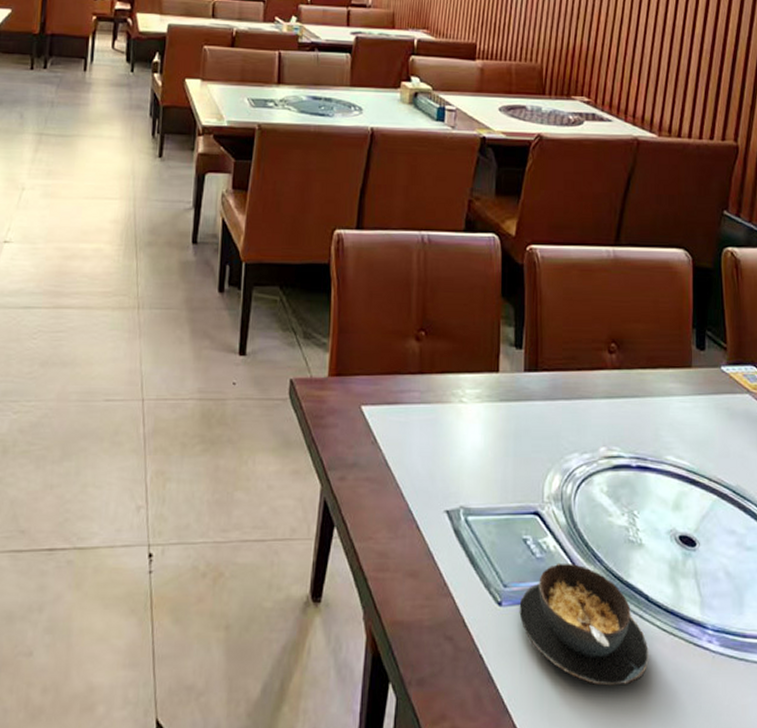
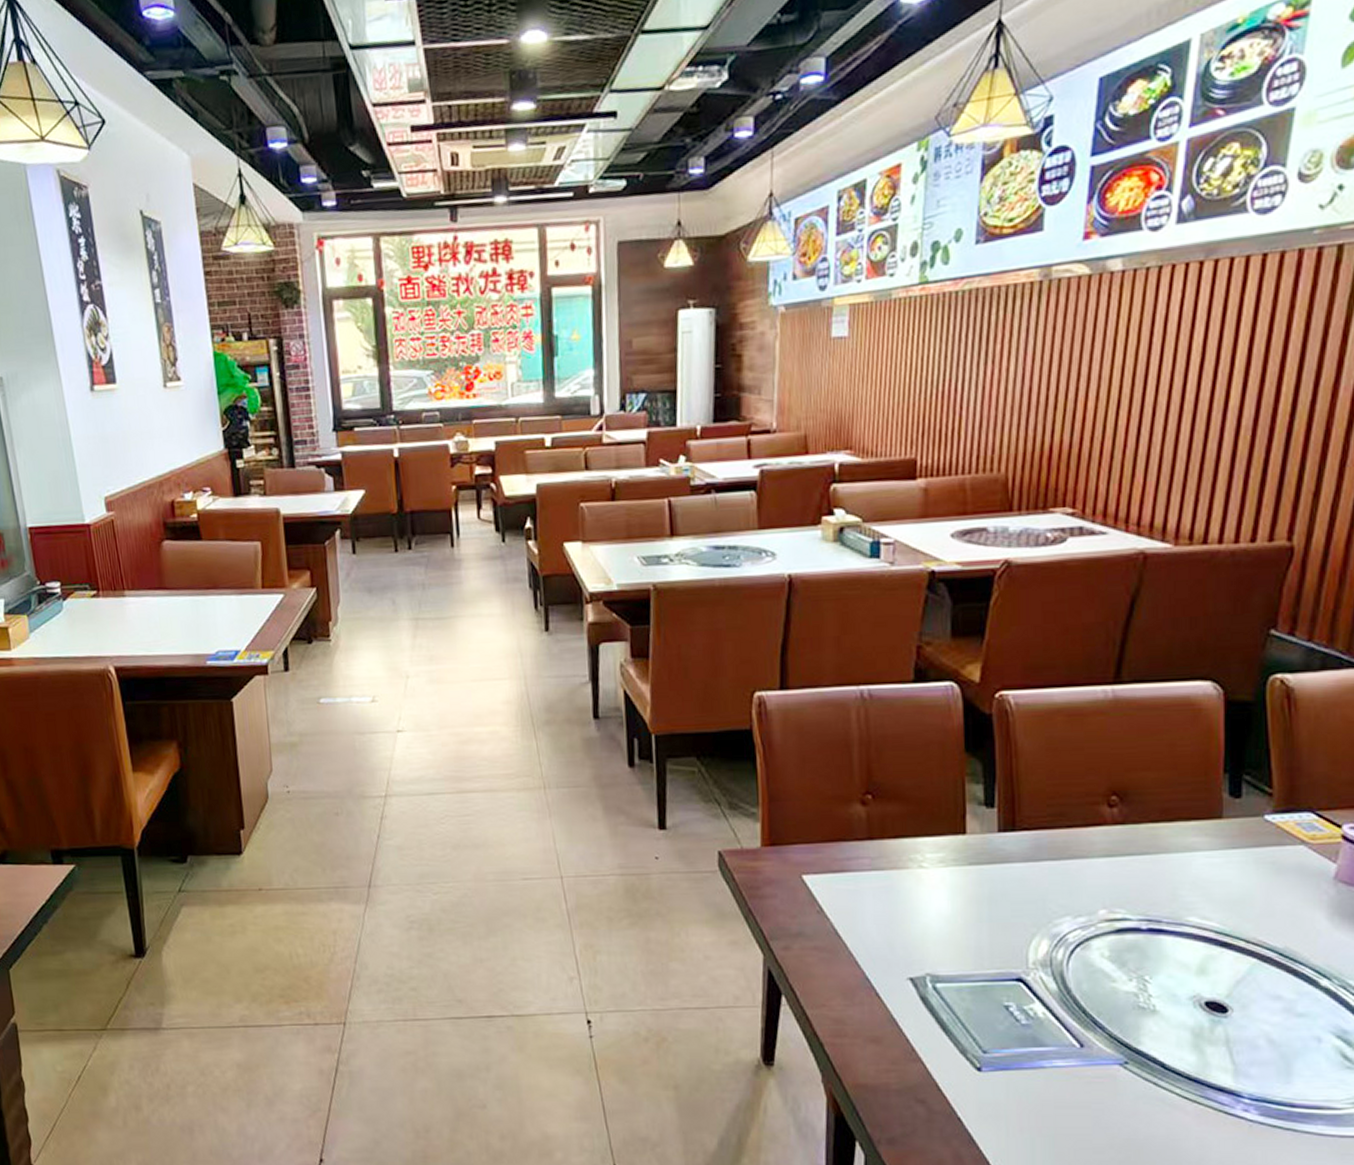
soup bowl: present [519,563,649,686] -> none [1002,1029,1166,1151]

